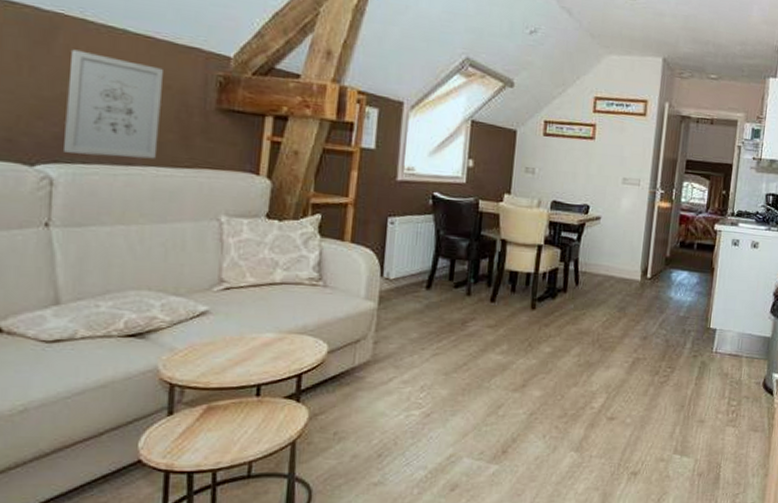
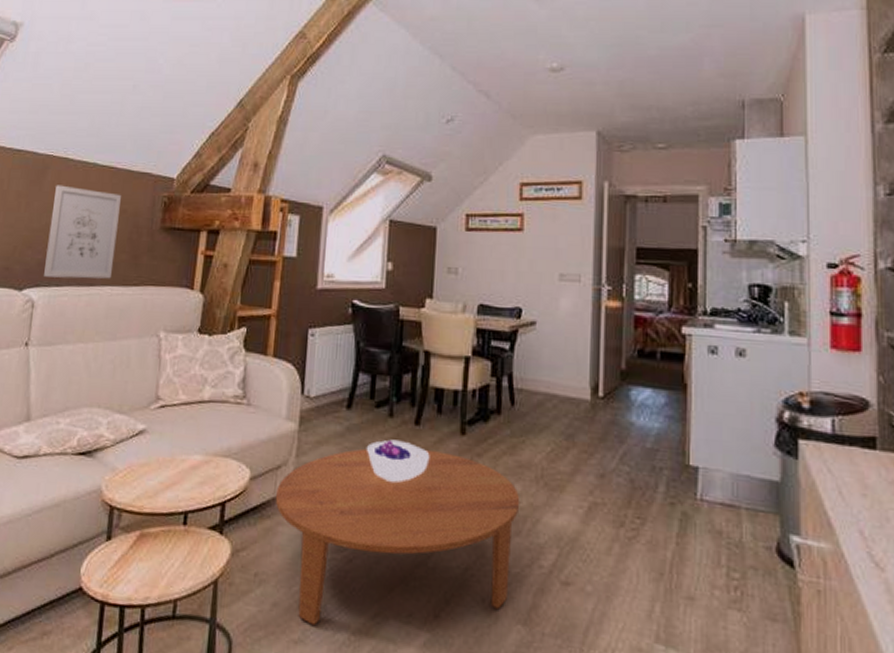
coffee table: none [354,323,579,469] -> present [275,448,520,625]
decorative bowl: none [444,314,503,350] -> present [366,439,430,483]

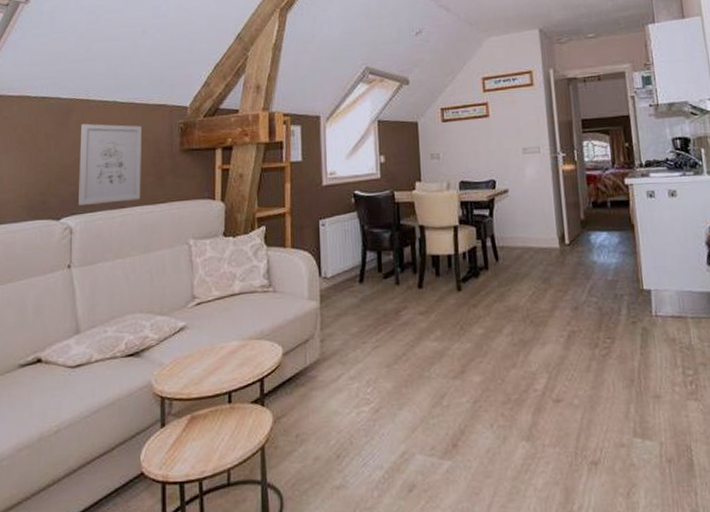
coffee table: present [275,448,520,625] -> none [306,307,513,471]
decorative bowl: present [366,439,430,483] -> none [379,303,434,339]

